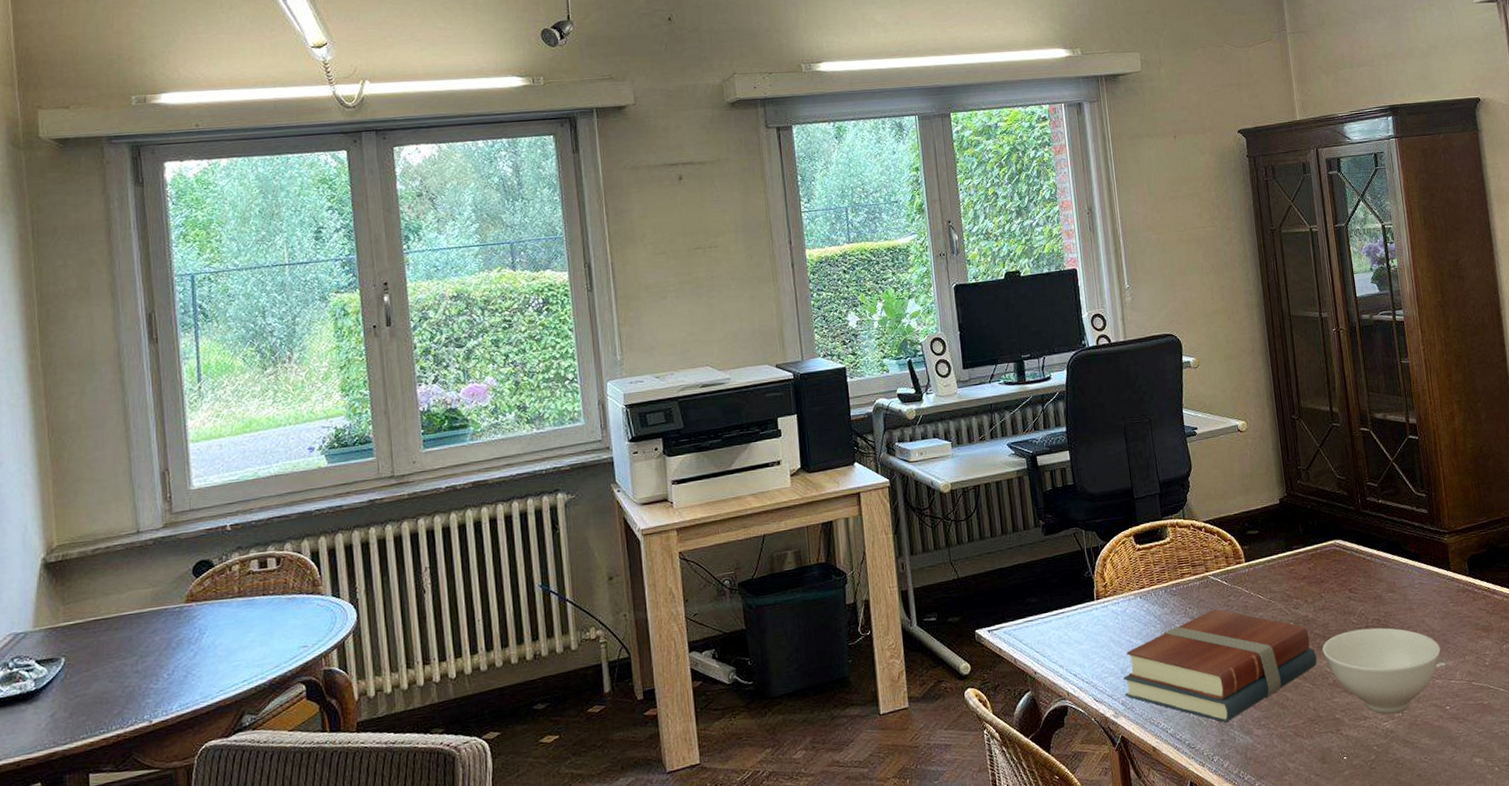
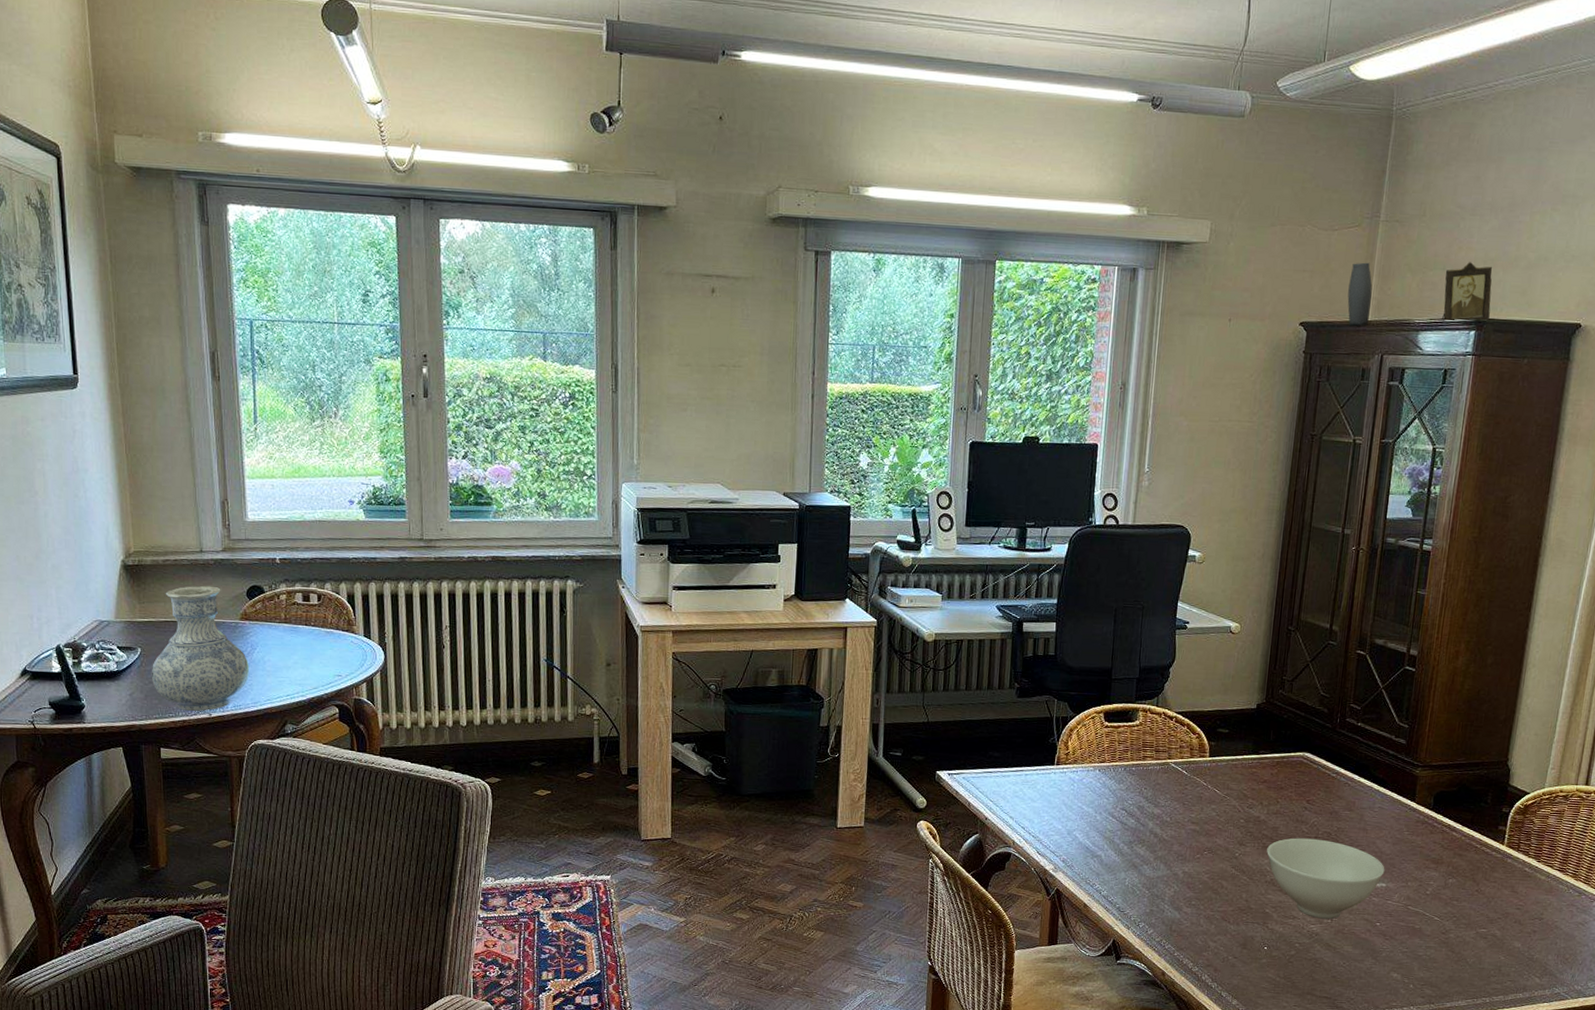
vase: none [77,569,198,723] -> present [151,585,250,712]
books: present [1124,609,1317,723] -> none [1067,794,1260,896]
vase: none [1272,70,1298,128] -> present [1347,262,1373,327]
photo frame: none [1353,58,1401,113] -> present [1441,262,1493,322]

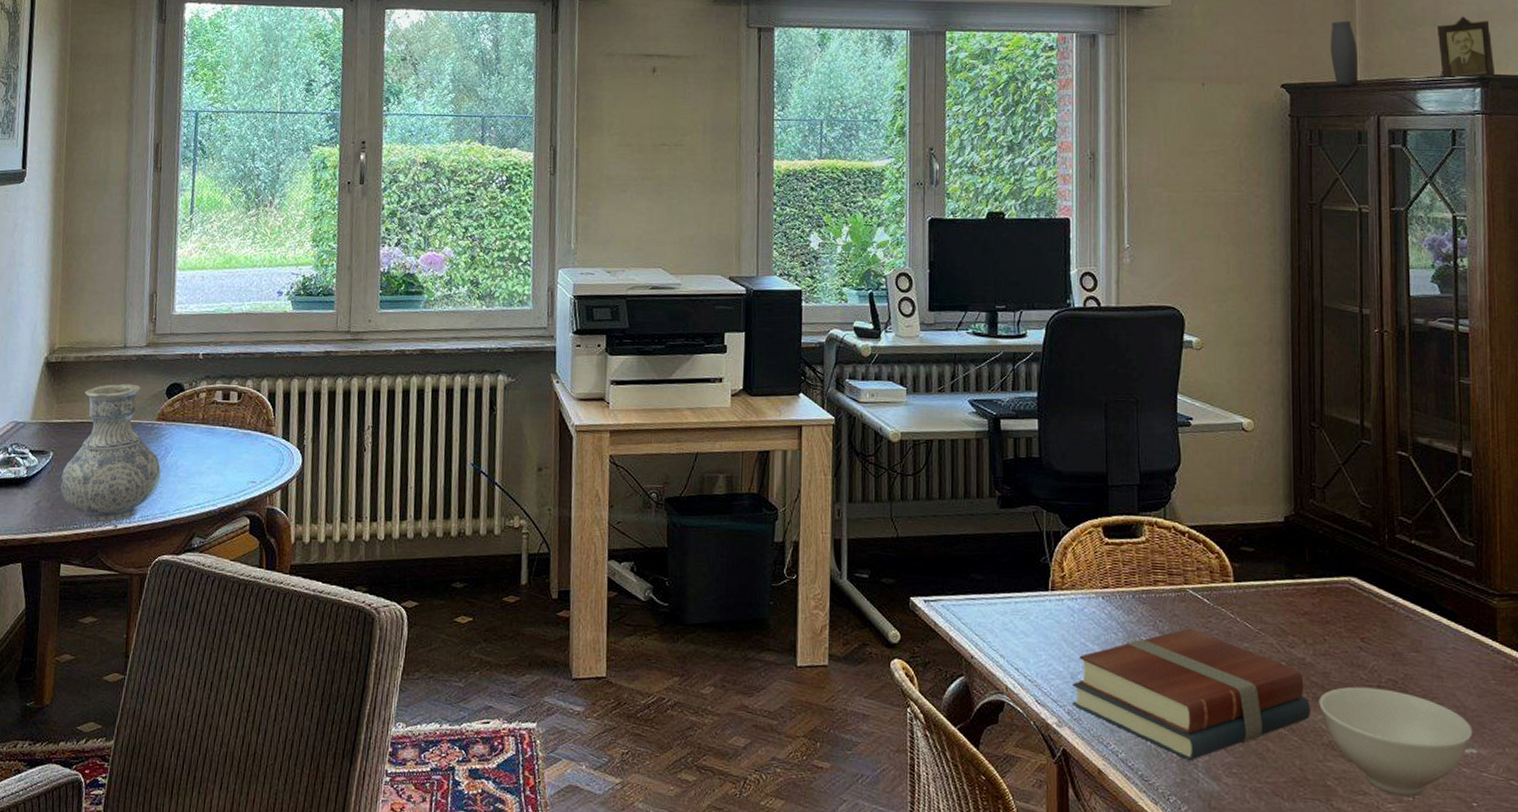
books: none [1067,794,1260,896] -> present [1073,628,1310,761]

